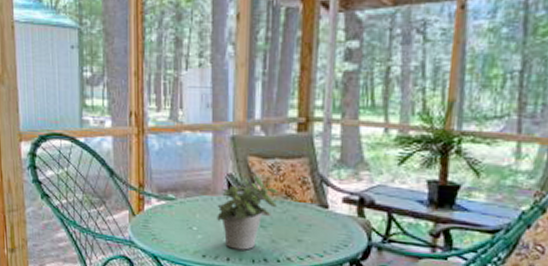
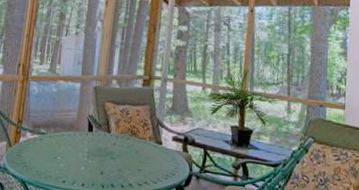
potted plant: present [217,176,279,250] -> none [77,117,126,177]

